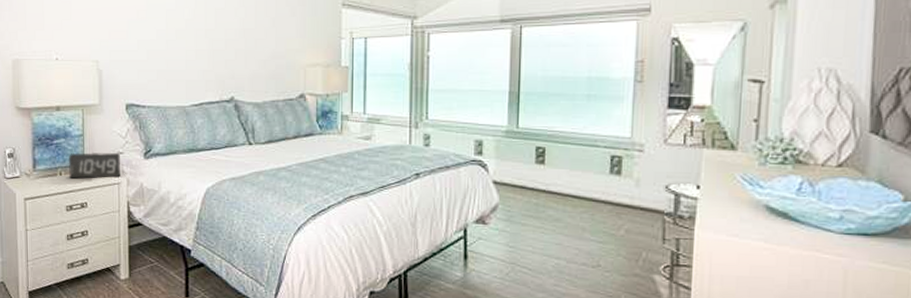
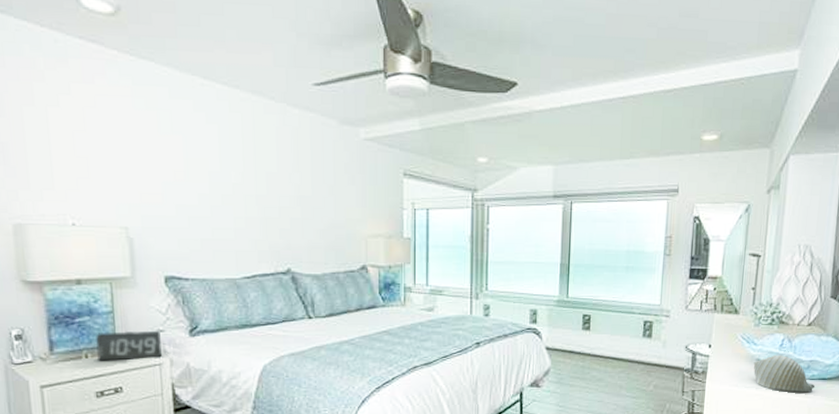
seashell: none [759,201,853,249] -> present [753,355,816,392]

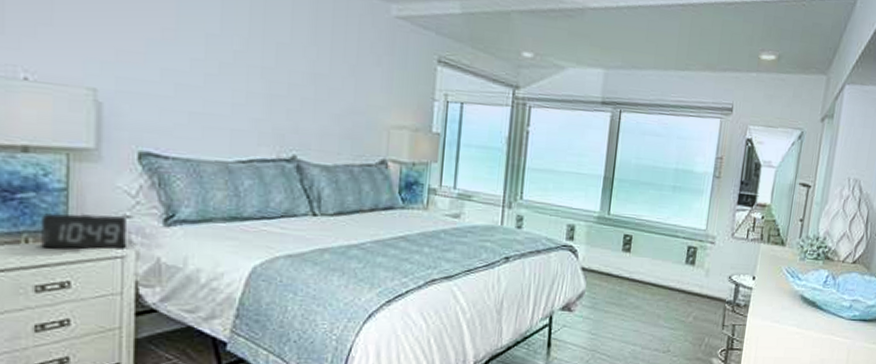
seashell: present [753,355,816,392] -> none [796,292,856,333]

